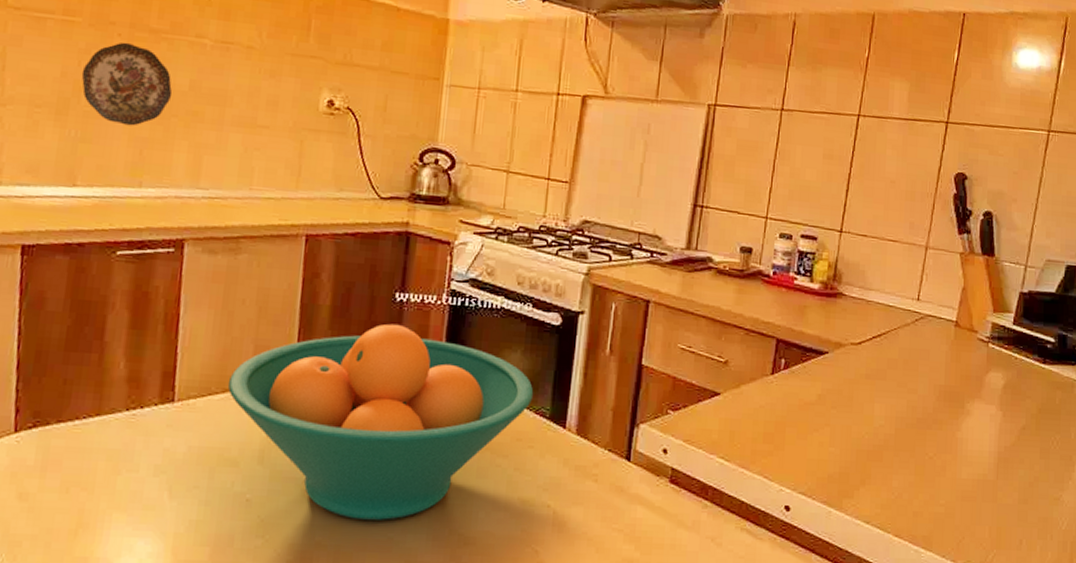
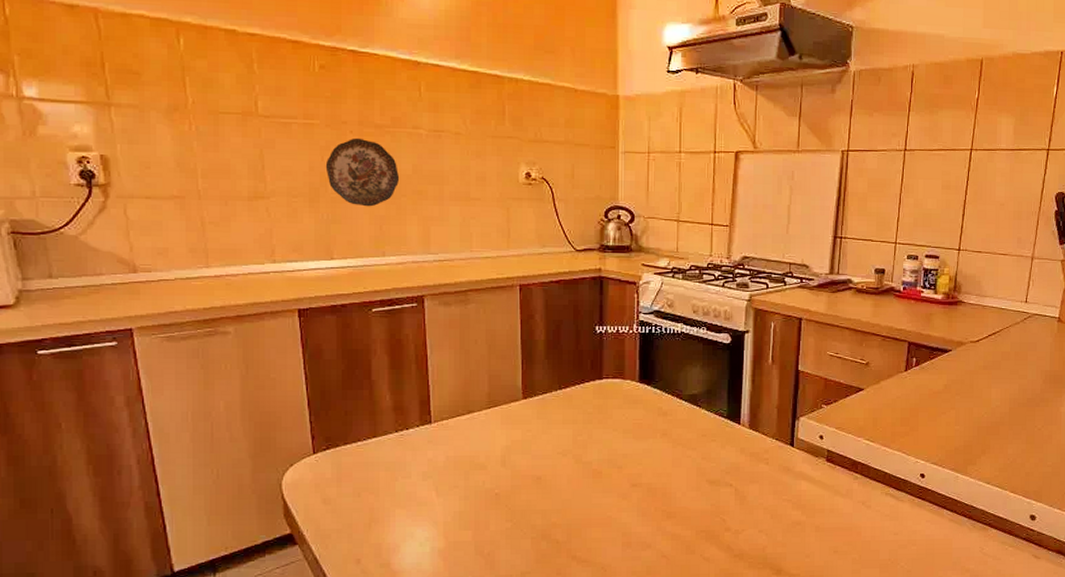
fruit bowl: present [227,323,534,520] -> none [471,351,713,504]

